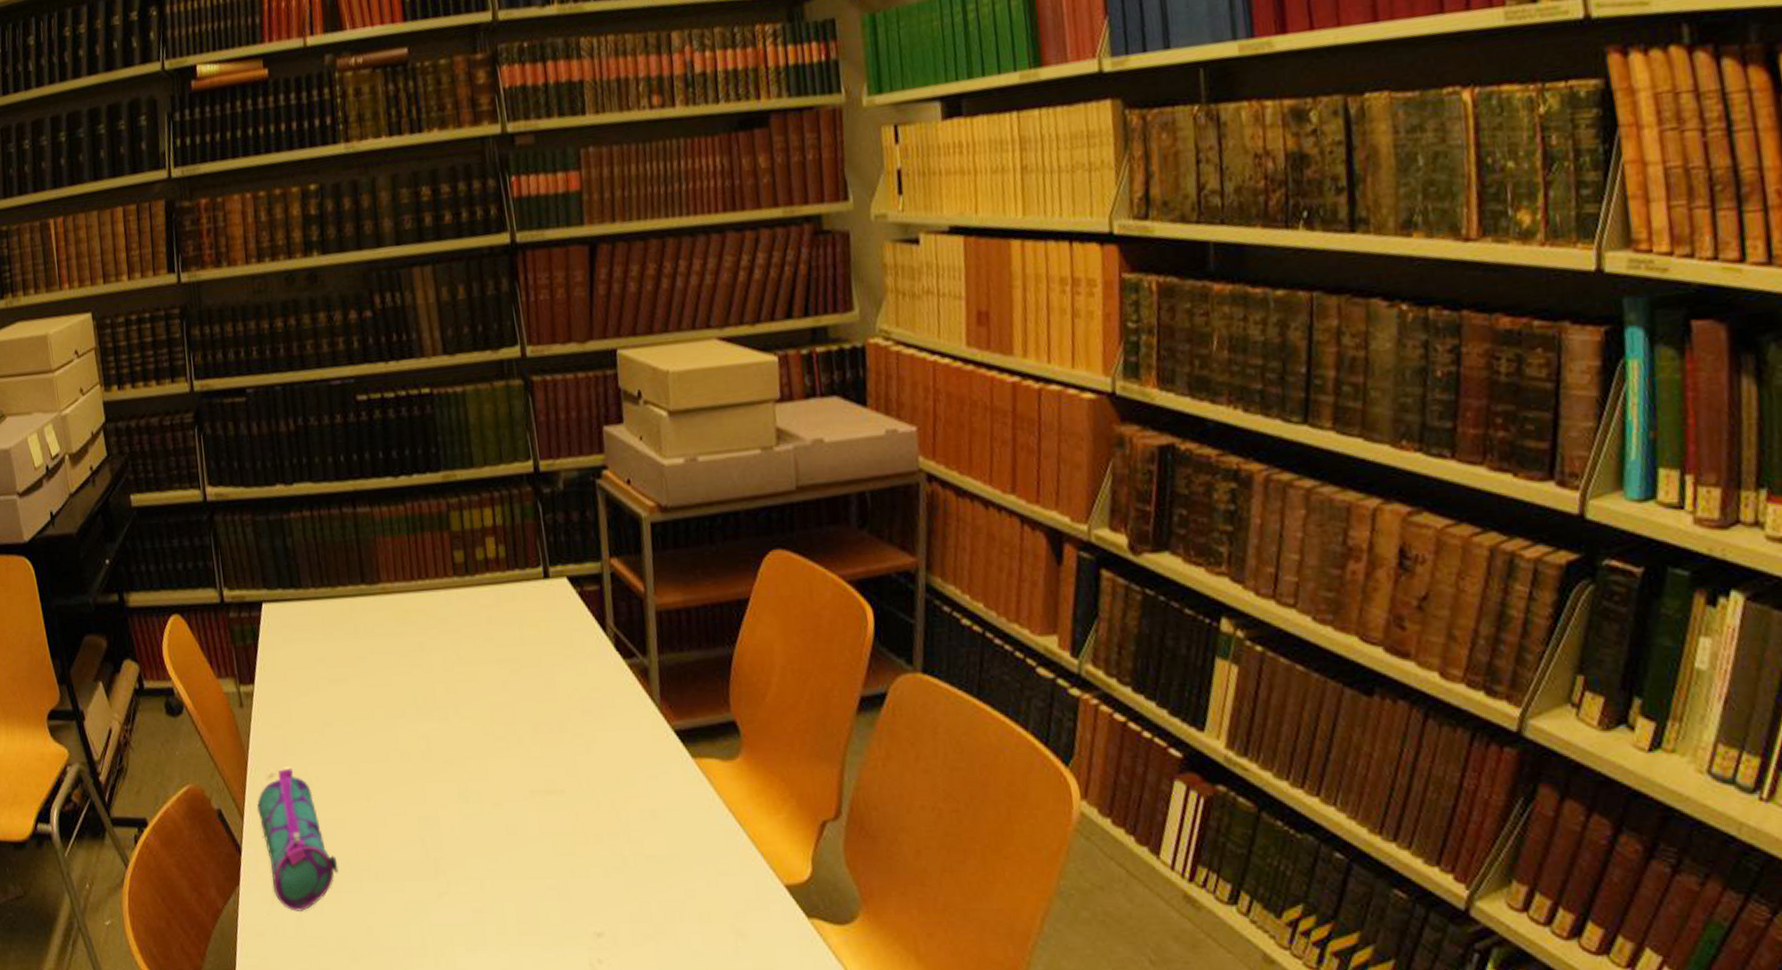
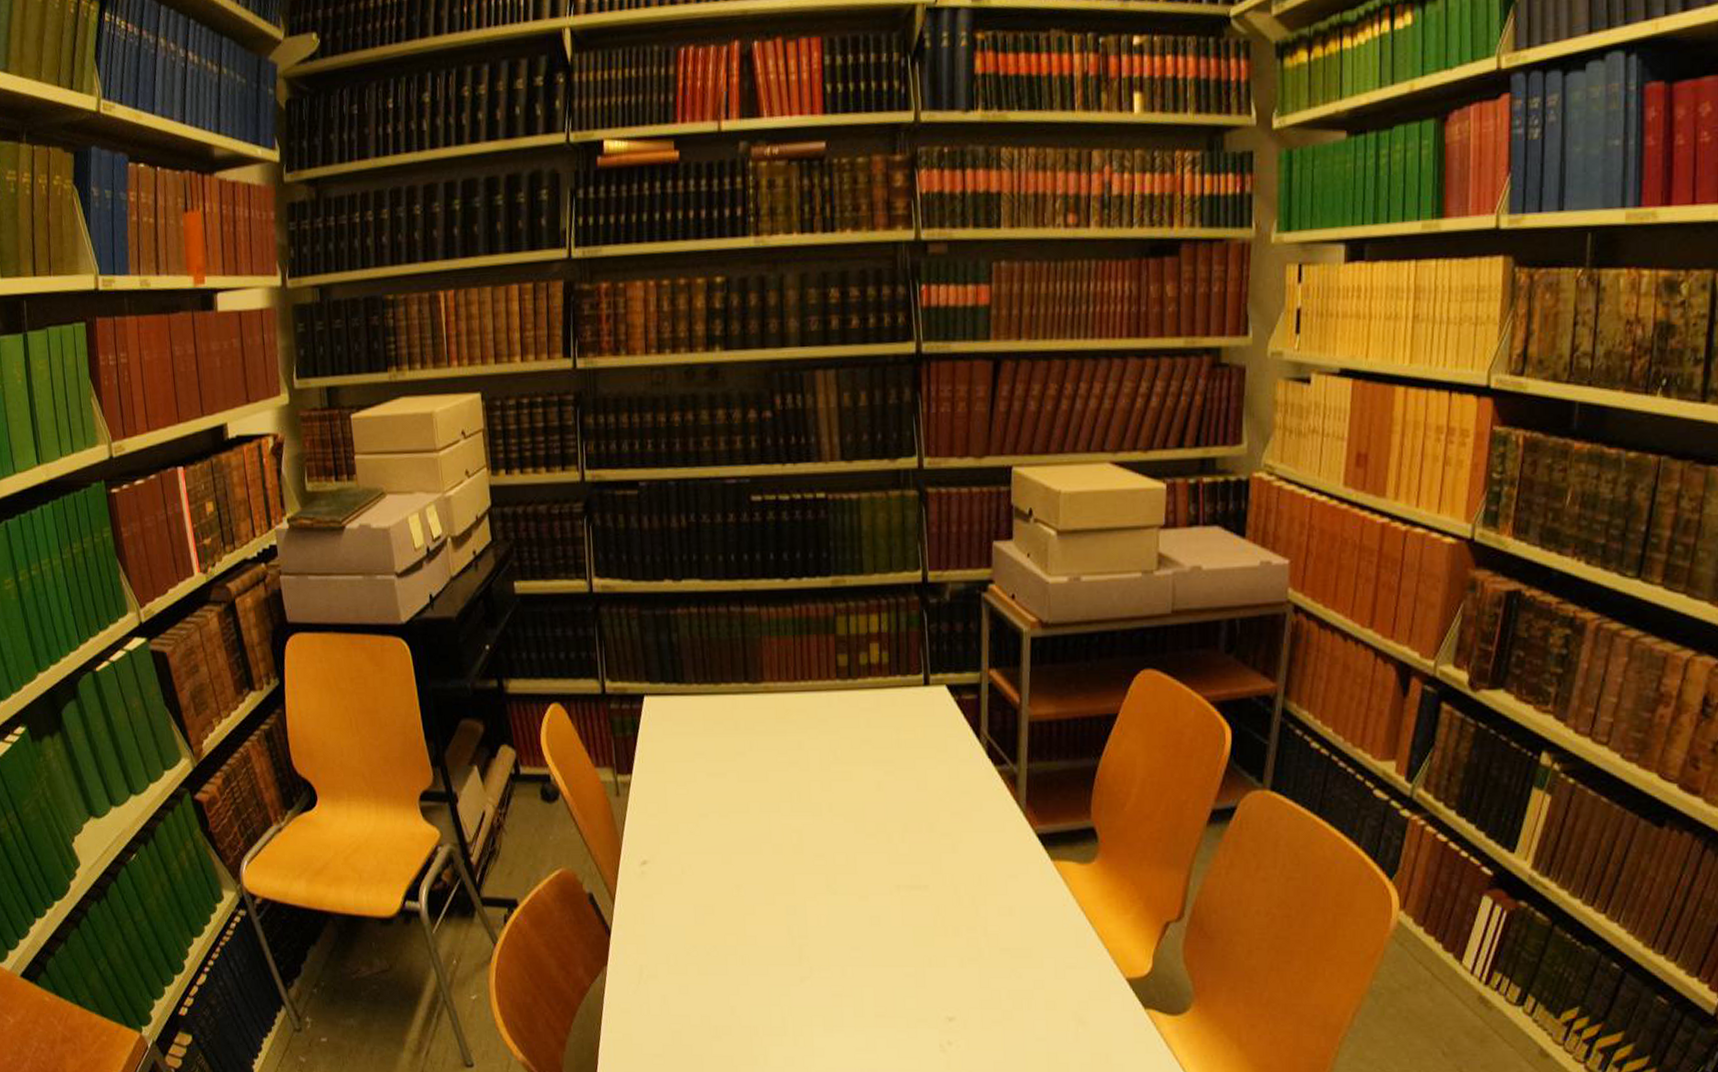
pencil case: present [257,768,339,911] -> none [629,856,706,991]

